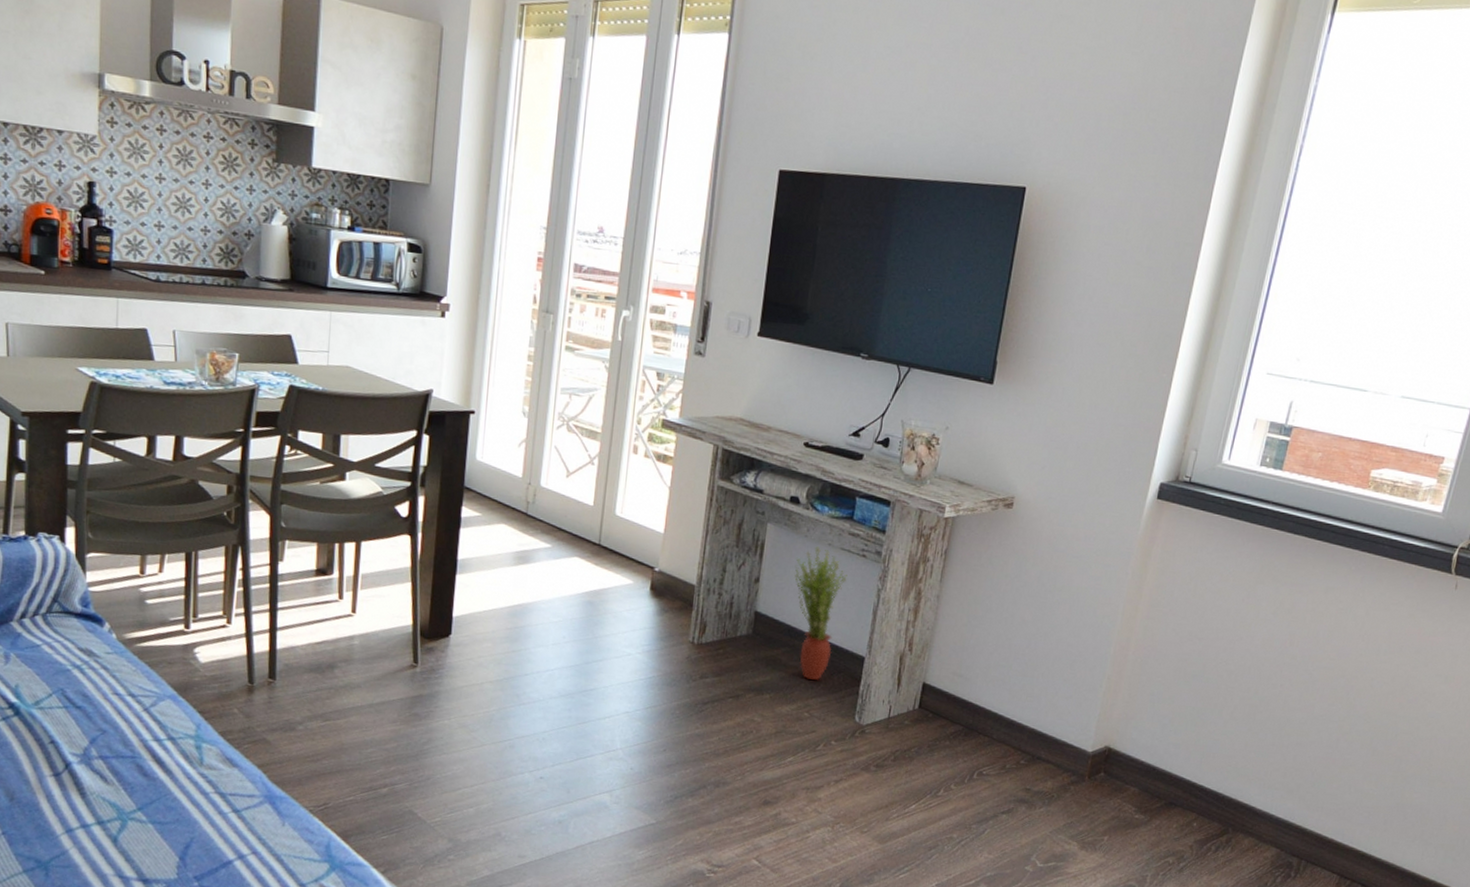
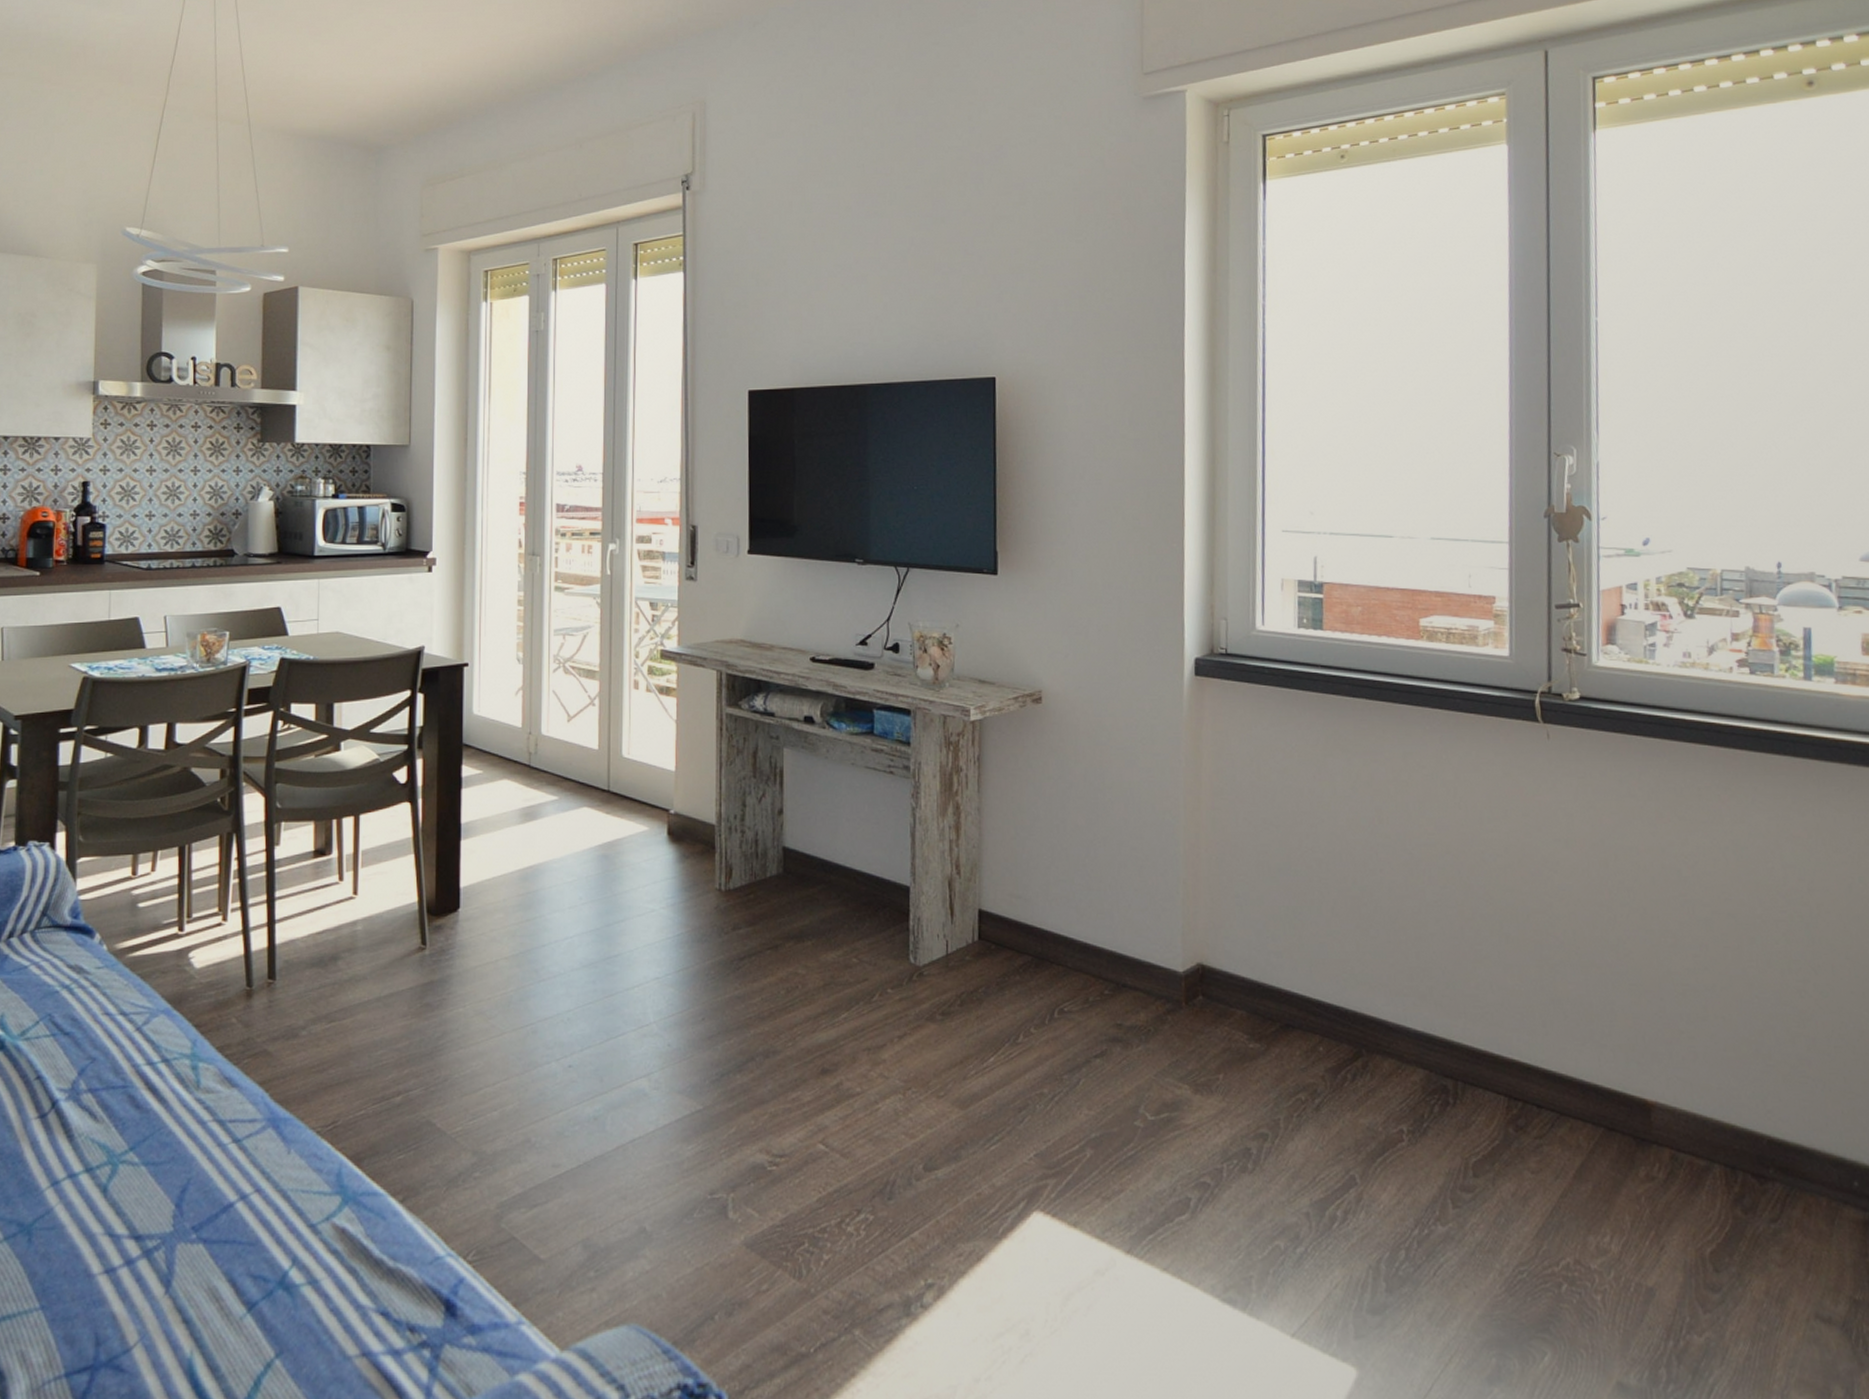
potted plant: present [795,546,847,680] -> none [820,768,877,918]

